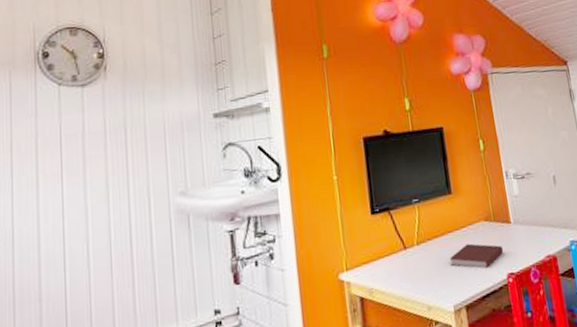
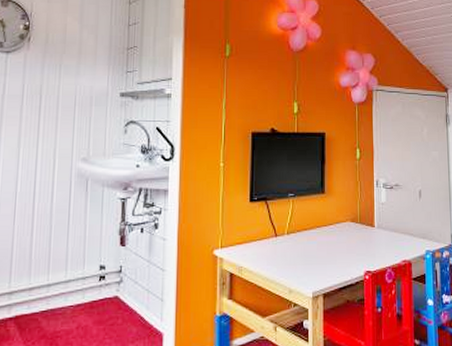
notebook: present [449,243,504,269] -> none [314,240,365,265]

